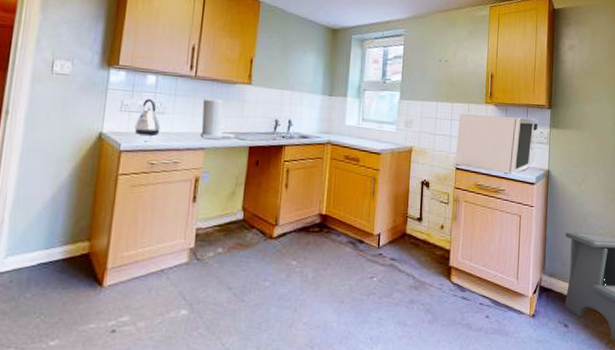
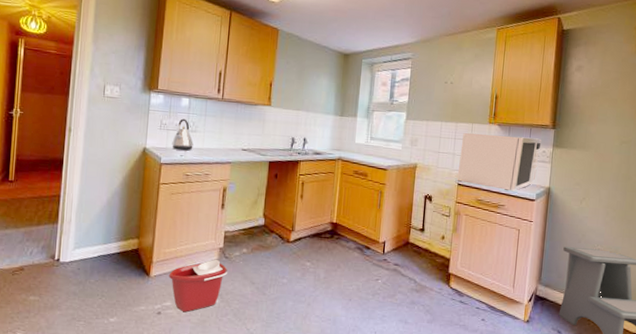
bucket: none [127,263,200,329] -> present [169,260,229,313]
paper towel: present [200,99,235,140] -> none [227,119,257,156]

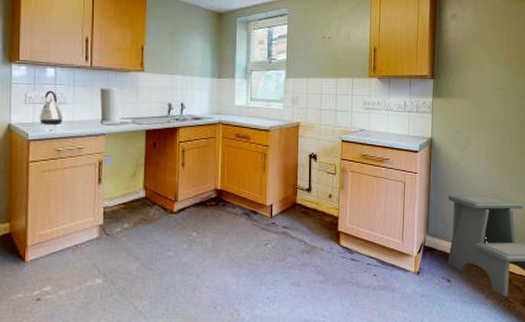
bucket: present [169,260,229,313] -> none [46,238,111,296]
paper towel: none [227,119,257,156] -> present [99,88,132,126]
microwave: present [457,133,542,192] -> none [340,87,422,145]

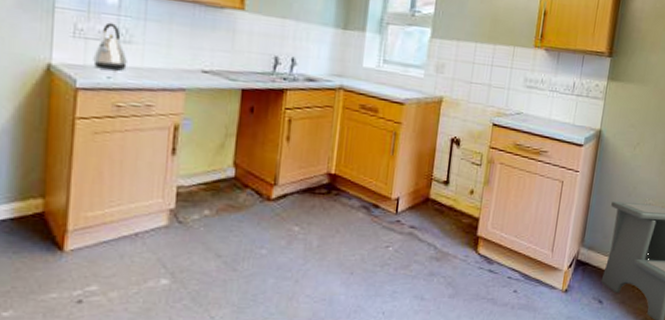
paper towel: present [99,88,132,126] -> none [180,26,224,80]

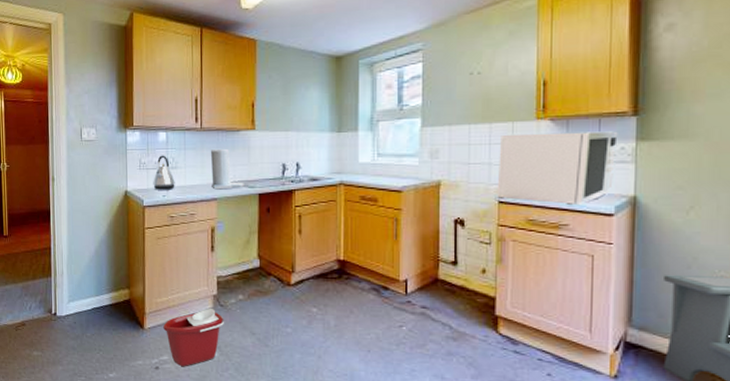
bucket: none [93,226,183,299] -> present [163,309,225,367]
paper towel: none [180,26,224,80] -> present [210,149,244,190]
microwave: none [492,58,596,135] -> present [496,131,618,206]

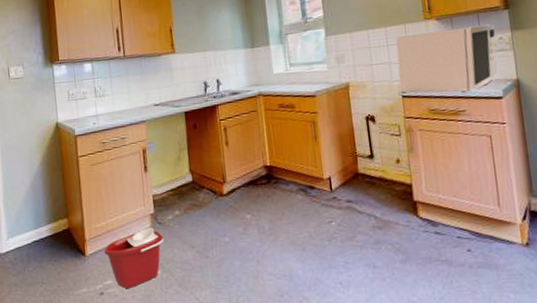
kettle: present [153,155,175,190] -> none [82,85,104,119]
paper towel: present [210,149,244,190] -> none [135,73,170,113]

